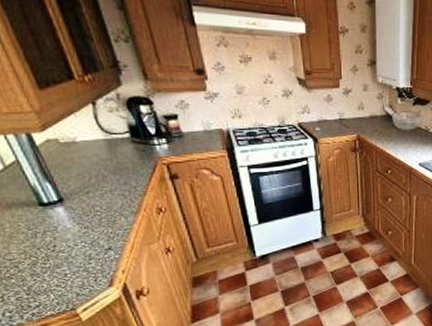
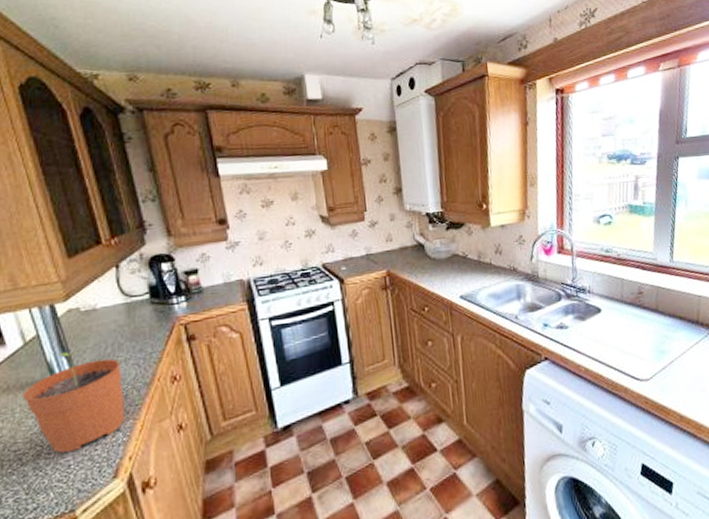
plant pot: none [10,178,115,264] -> present [23,350,125,453]

